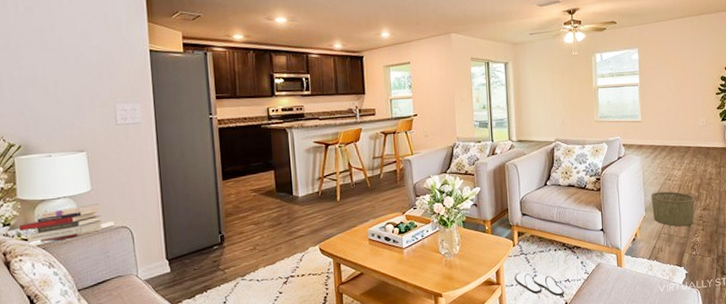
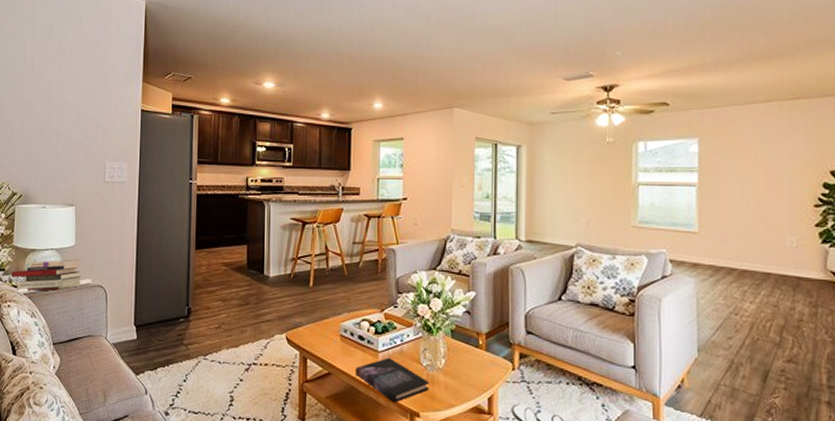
book: none [385,252,449,289] -> present [356,358,430,403]
basket: present [651,191,695,227] -> none [707,328,775,381]

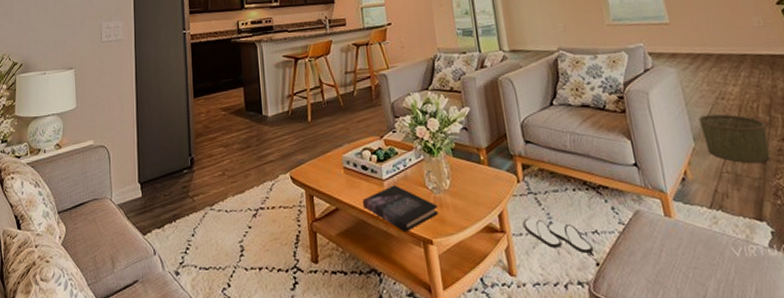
books: present [12,258,82,291] -> none [14,120,84,160]
basket: none [707,328,775,381] -> present [698,114,770,164]

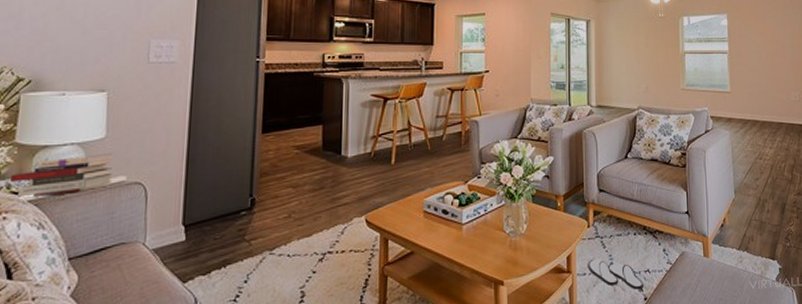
books: none [14,120,84,160] -> present [11,152,113,197]
book: present [363,185,439,233] -> none [440,229,513,275]
basket: present [698,114,770,164] -> none [741,171,788,213]

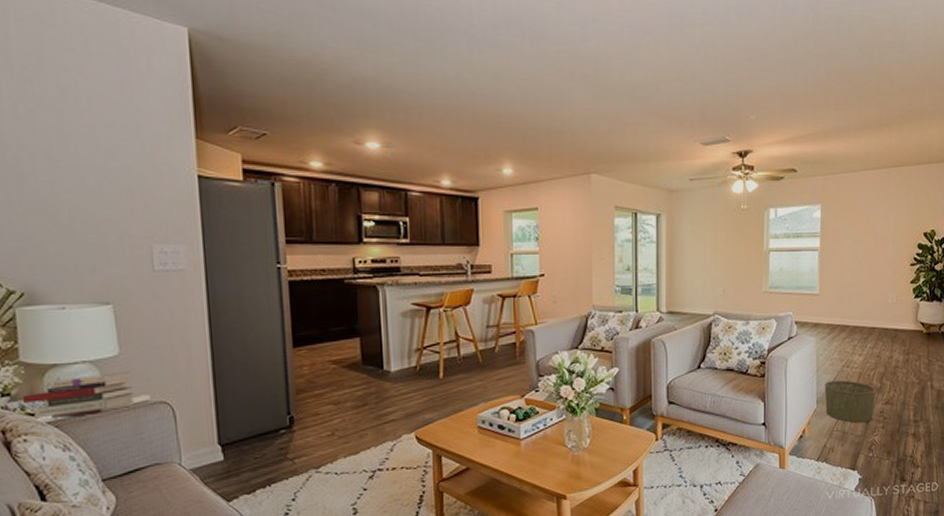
slippers: present [587,258,644,289] -> none [655,472,715,501]
basket: none [741,171,788,213] -> present [824,380,877,423]

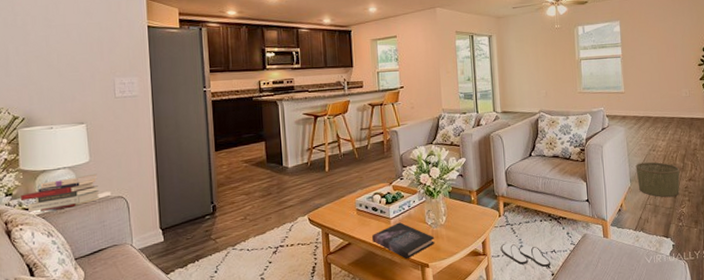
book: none [497,444,576,489] -> present [372,222,435,260]
slippers: none [655,472,715,501] -> present [500,243,551,267]

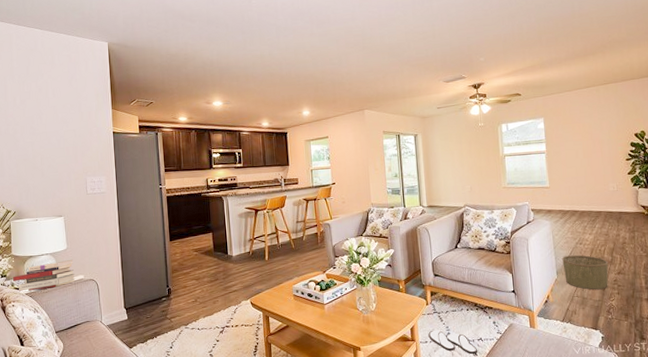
book: present [372,222,435,260] -> none [308,308,366,342]

